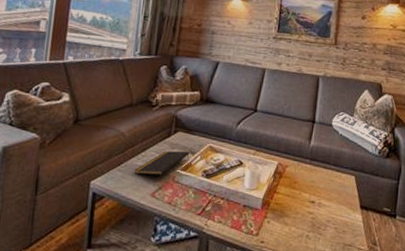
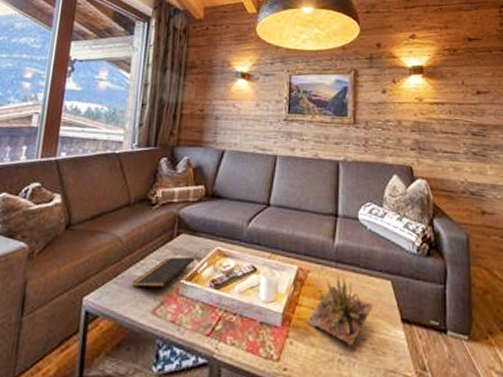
succulent plant: none [282,171,339,225] -> present [306,276,374,345]

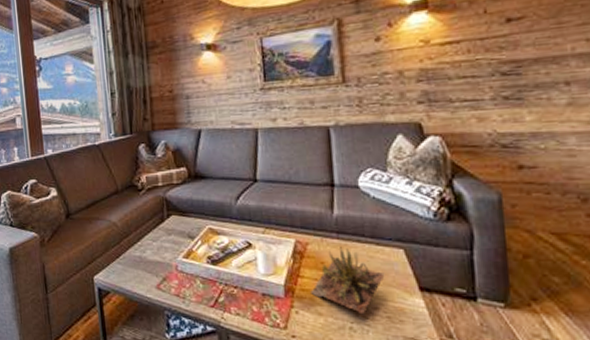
notepad: present [132,256,196,288] -> none [134,236,190,265]

